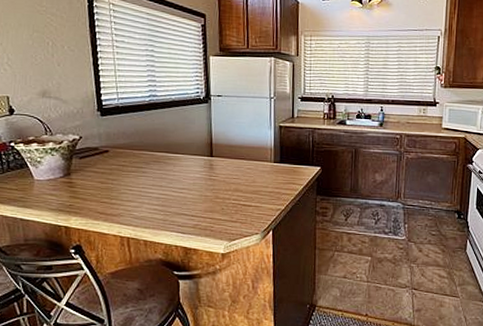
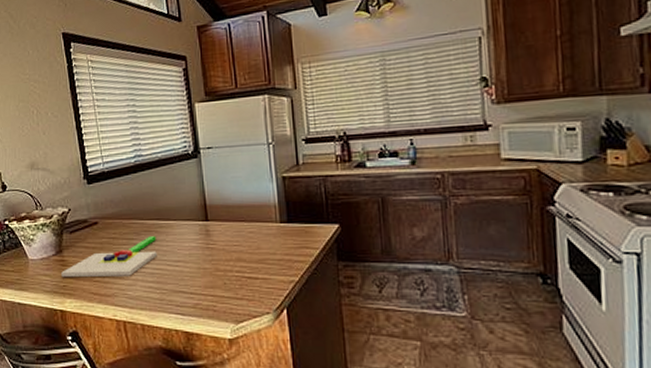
chopping board: none [68,166,164,199] -> present [61,236,157,277]

